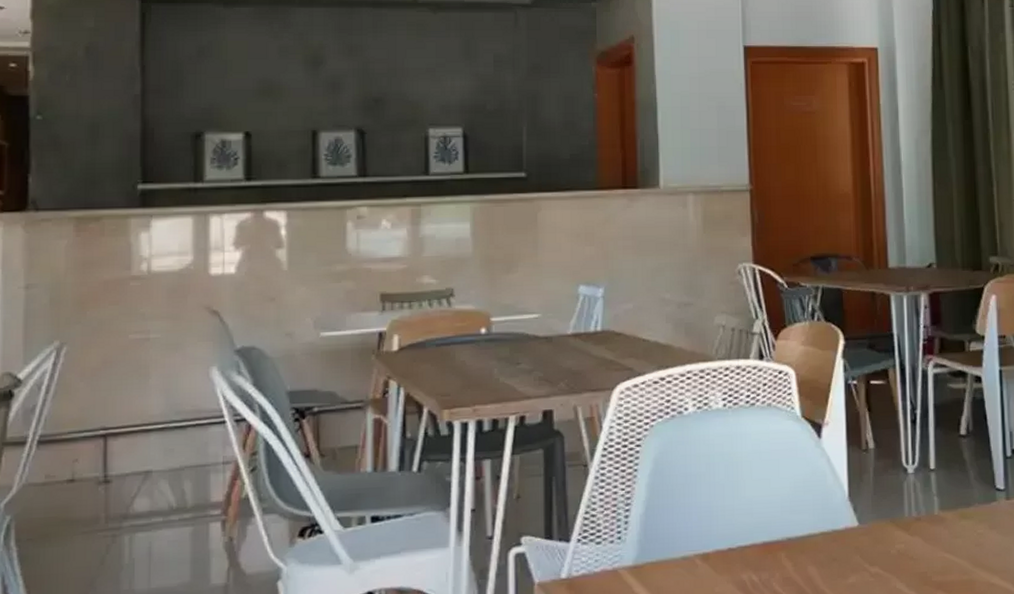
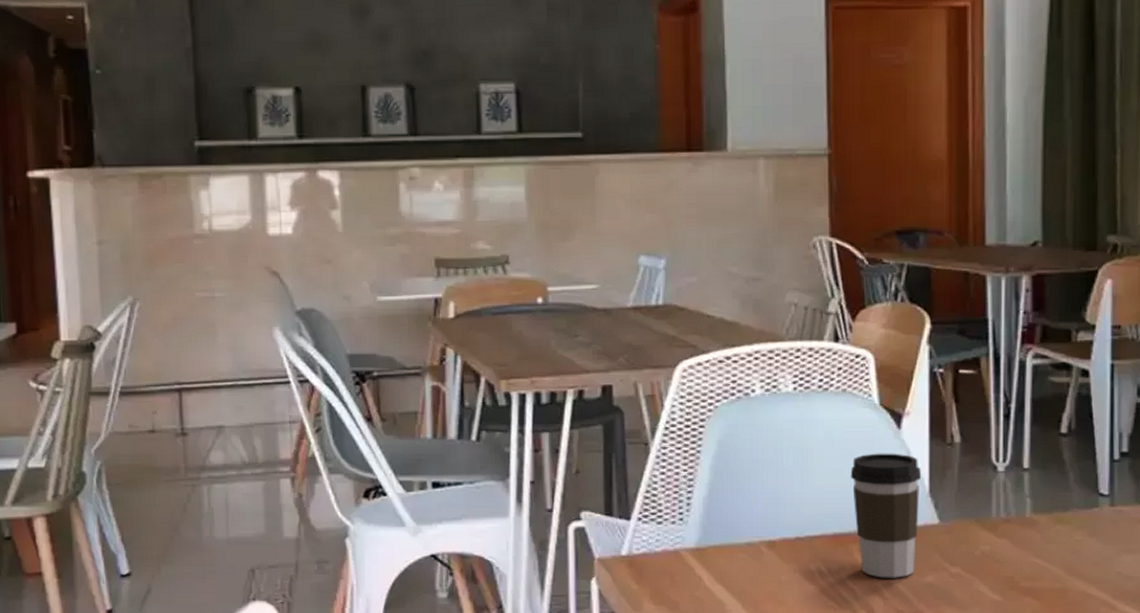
coffee cup: none [777,461,840,583] -> present [850,453,921,578]

